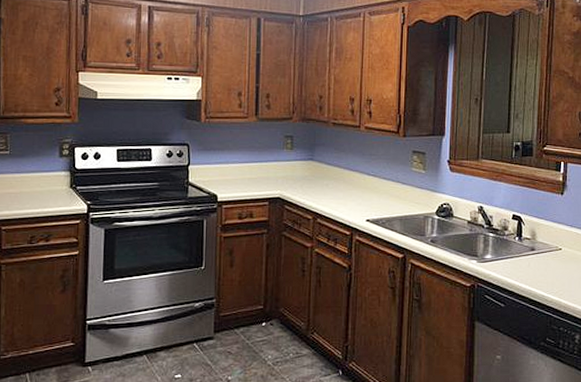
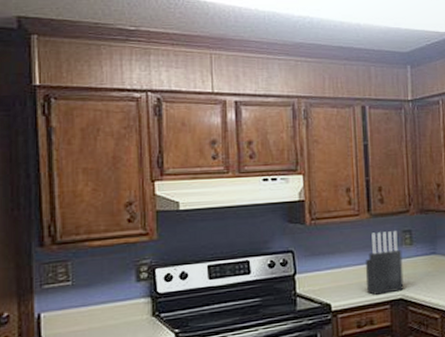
knife block: none [249,135,283,191] -> present [365,231,404,295]

